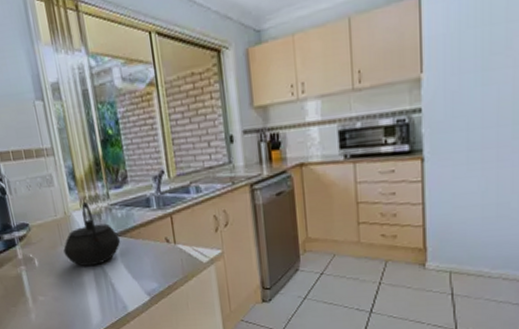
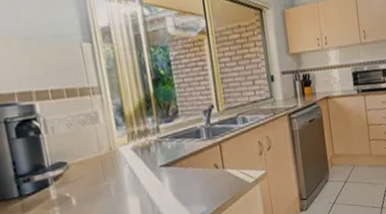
kettle: present [63,202,121,267] -> none [107,137,170,200]

